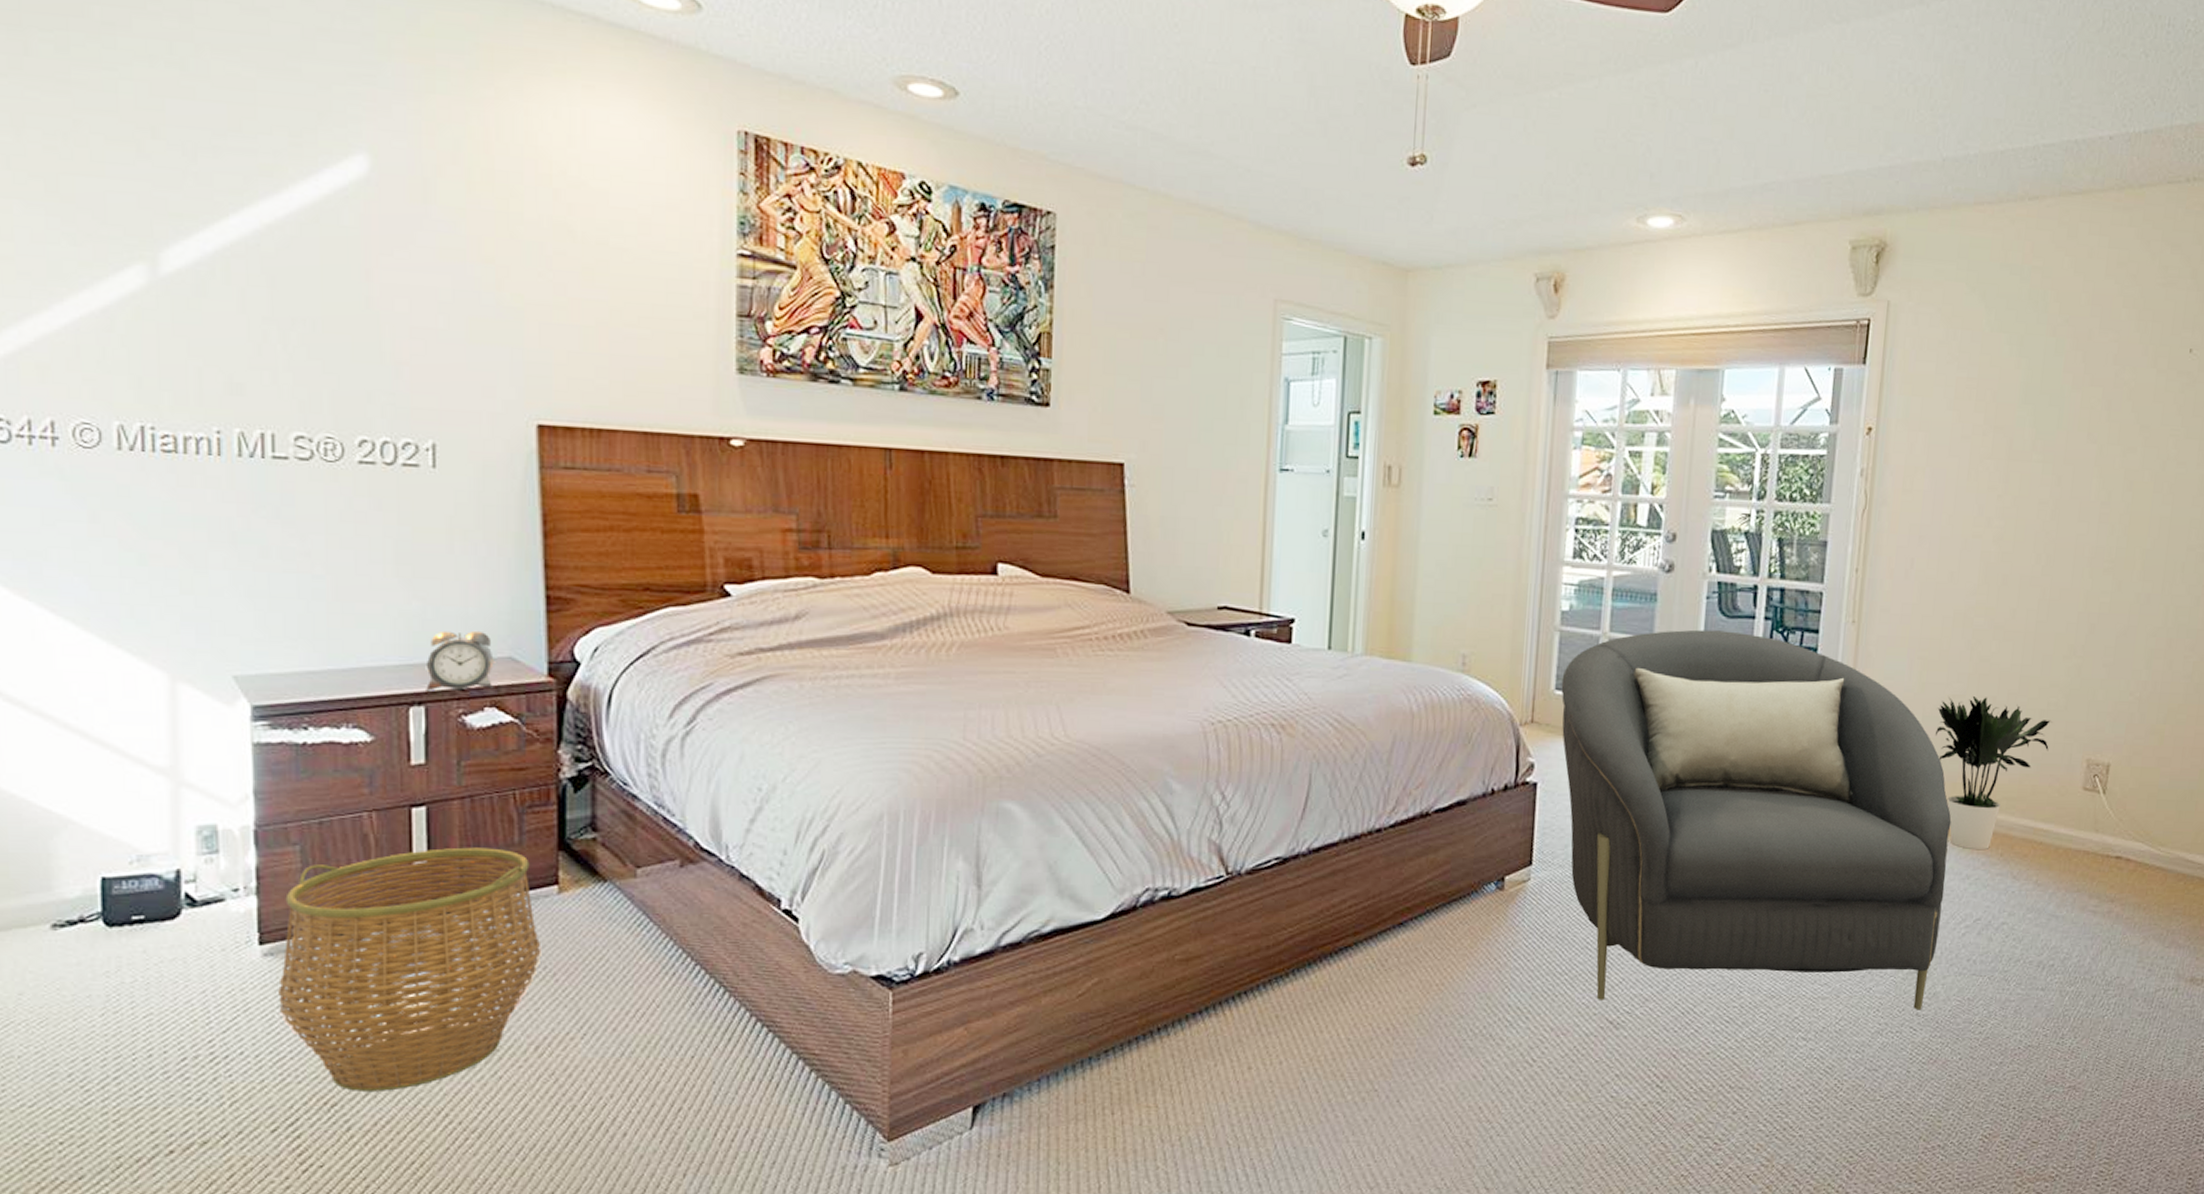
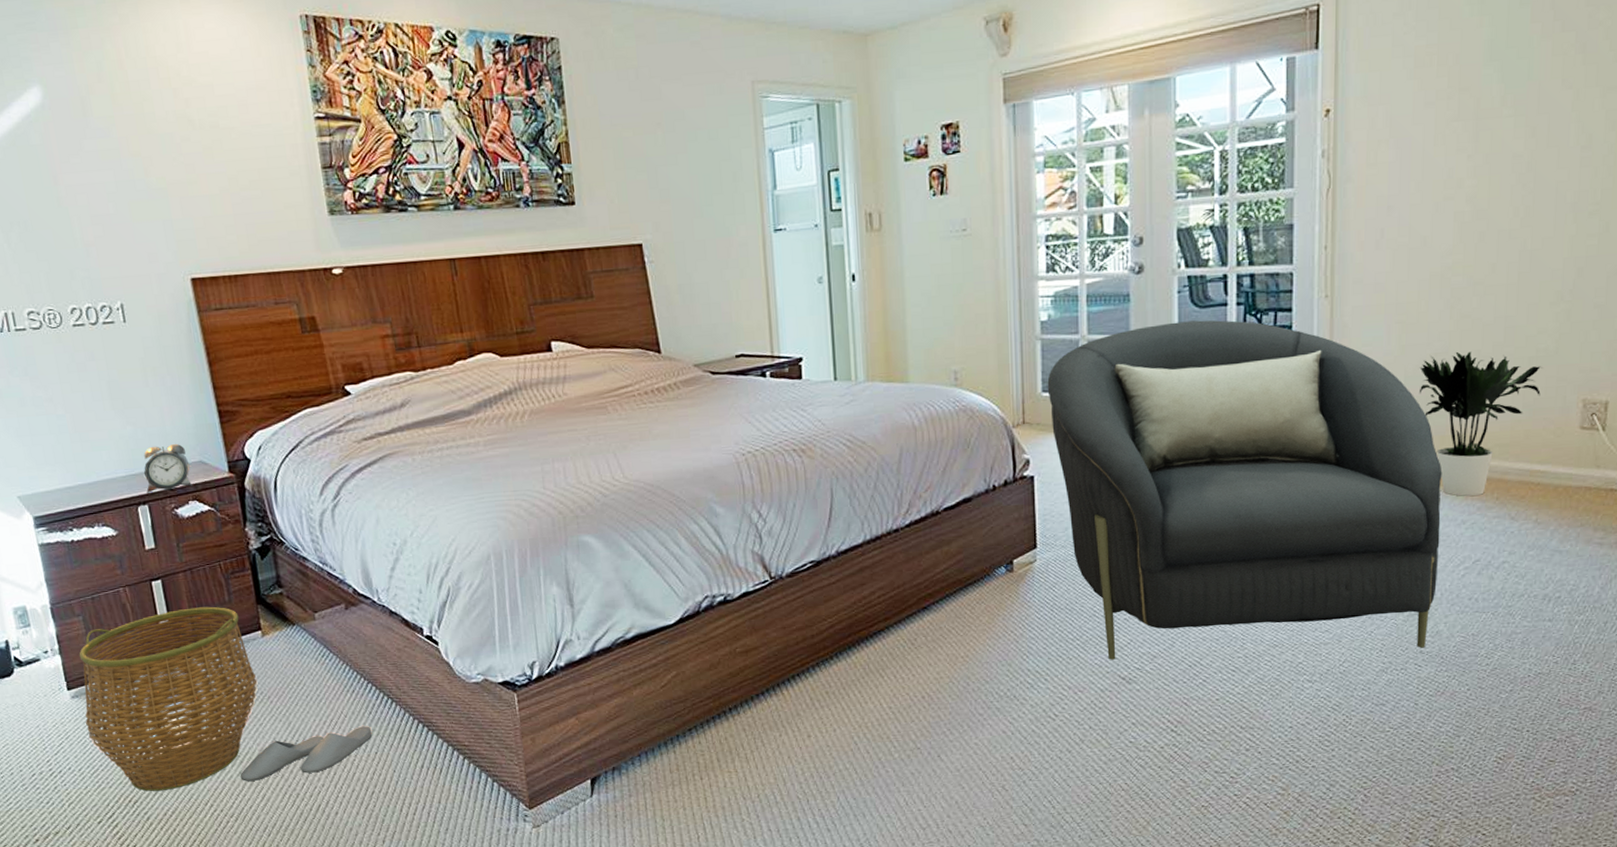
slippers: none [495,1021,691,1085] -> present [240,726,372,781]

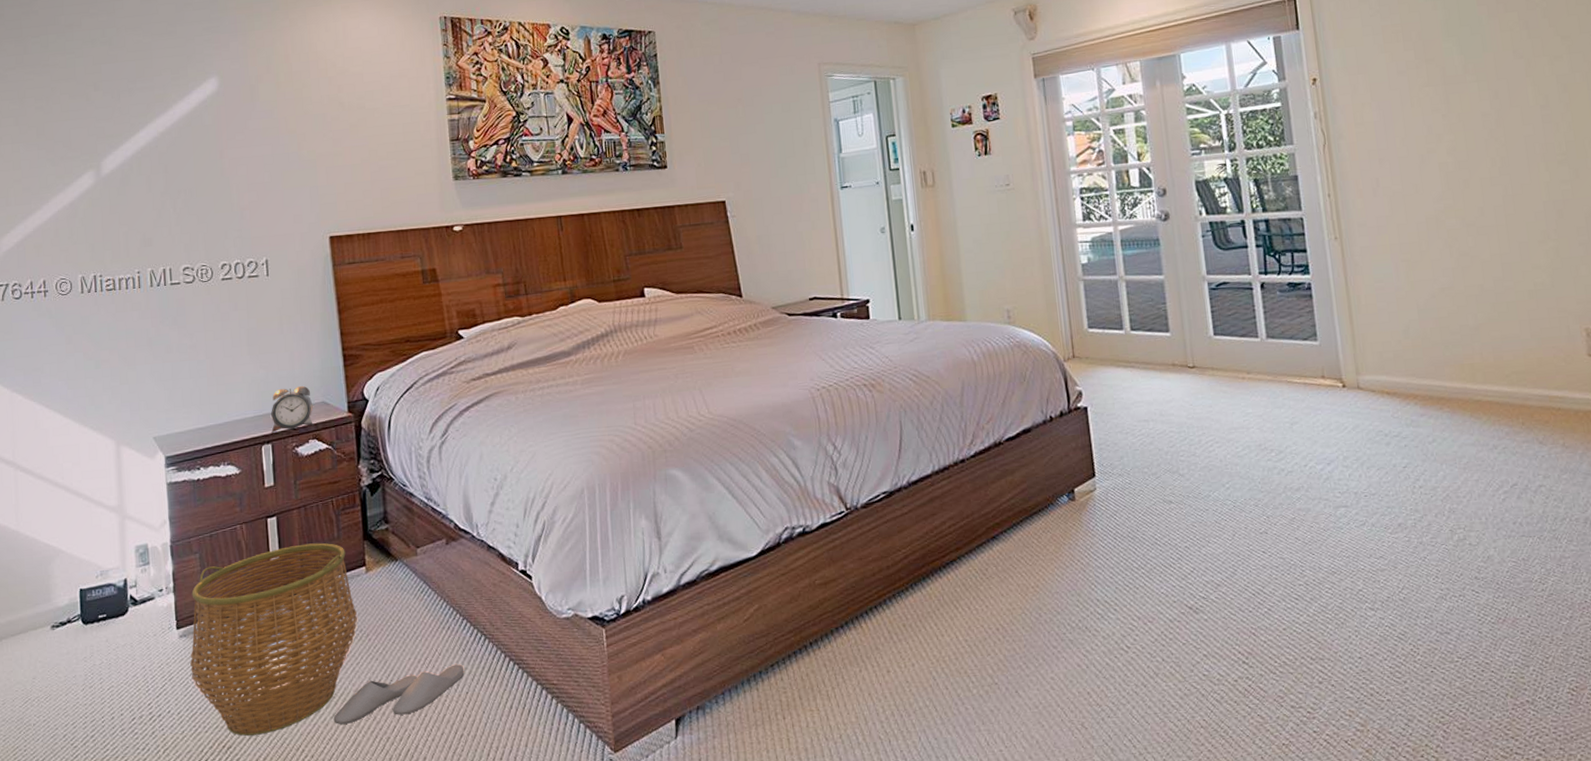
armchair: present [1047,320,1443,660] -> none [1092,261,1481,589]
potted plant: present [1418,351,1543,497] -> none [1430,286,1546,422]

